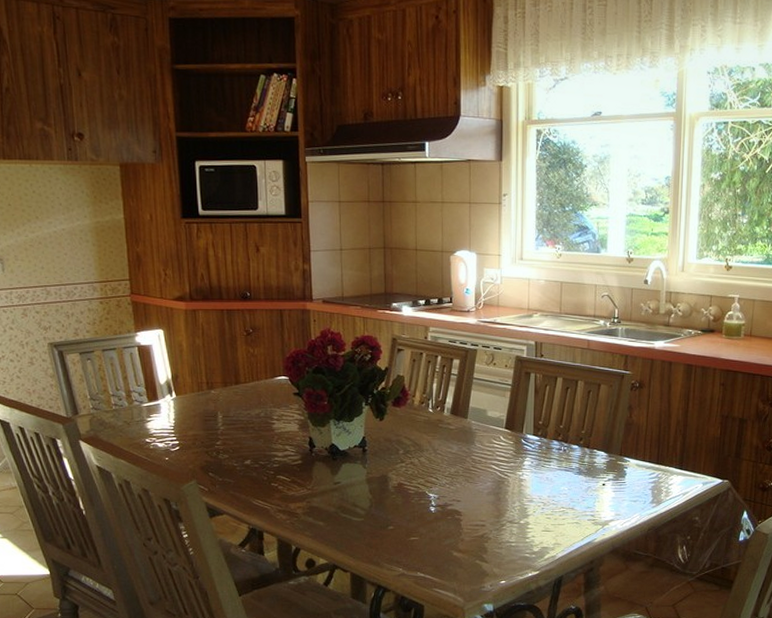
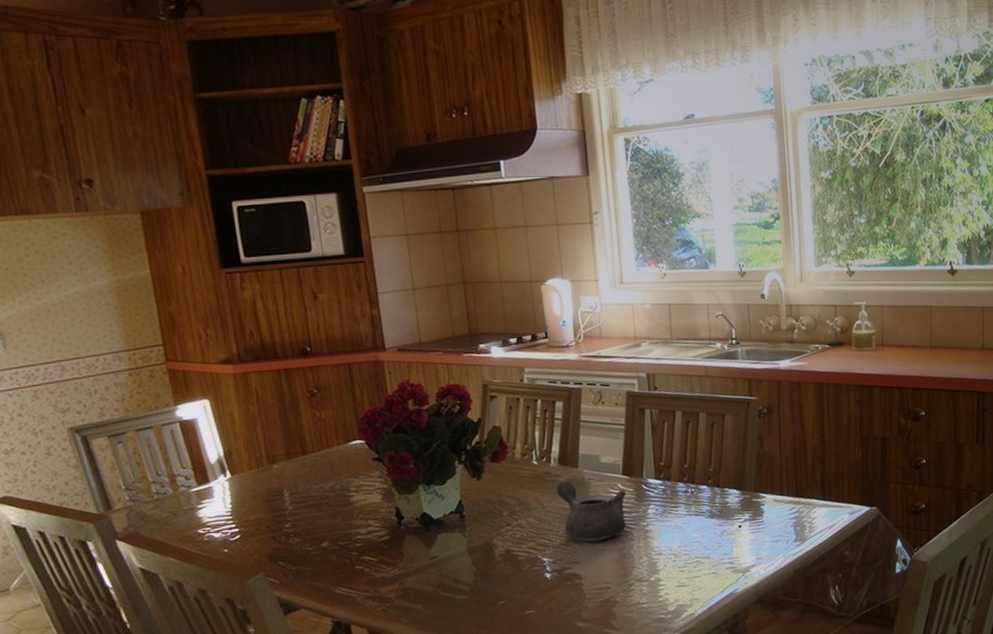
teapot: none [447,429,507,484] -> present [557,481,627,542]

